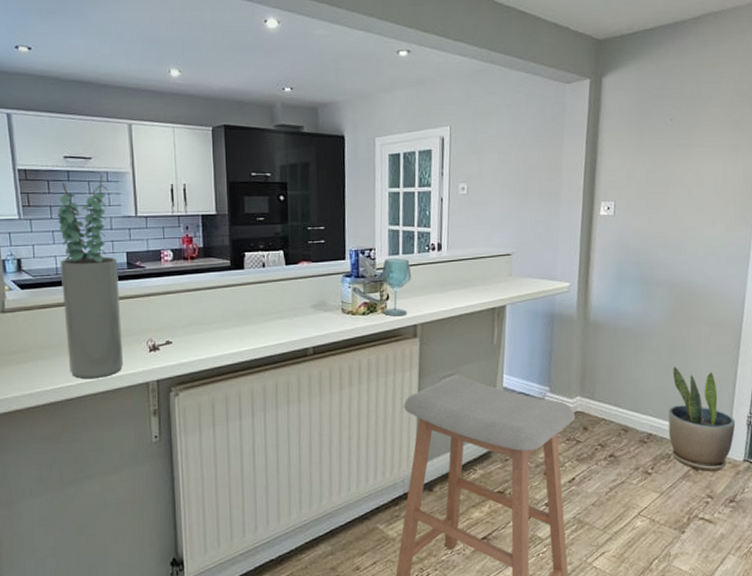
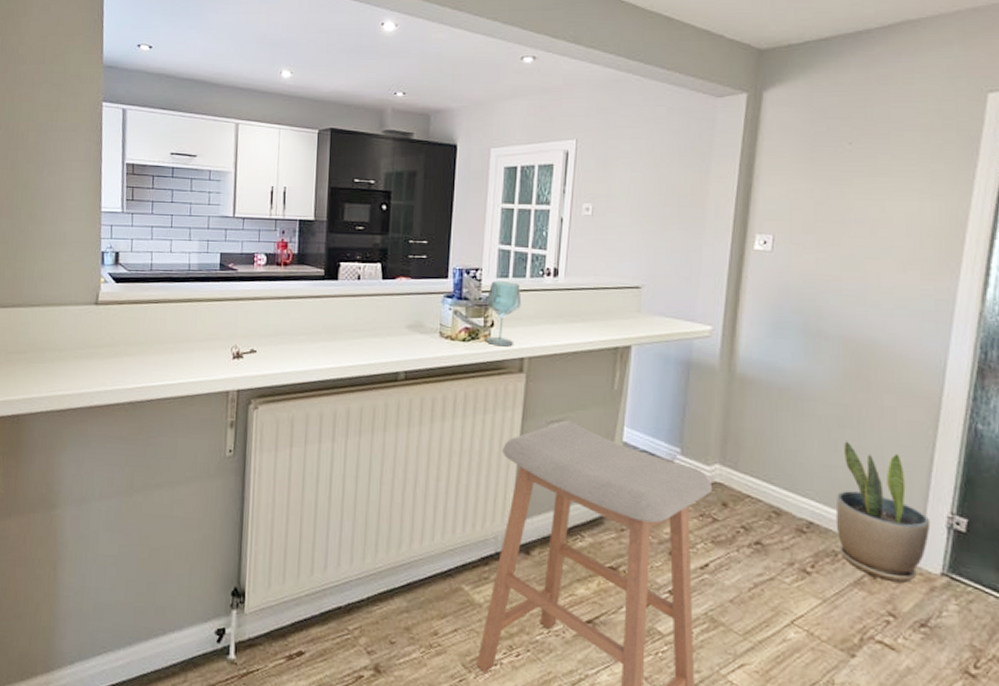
vase: present [58,175,124,379] -> none [152,173,211,381]

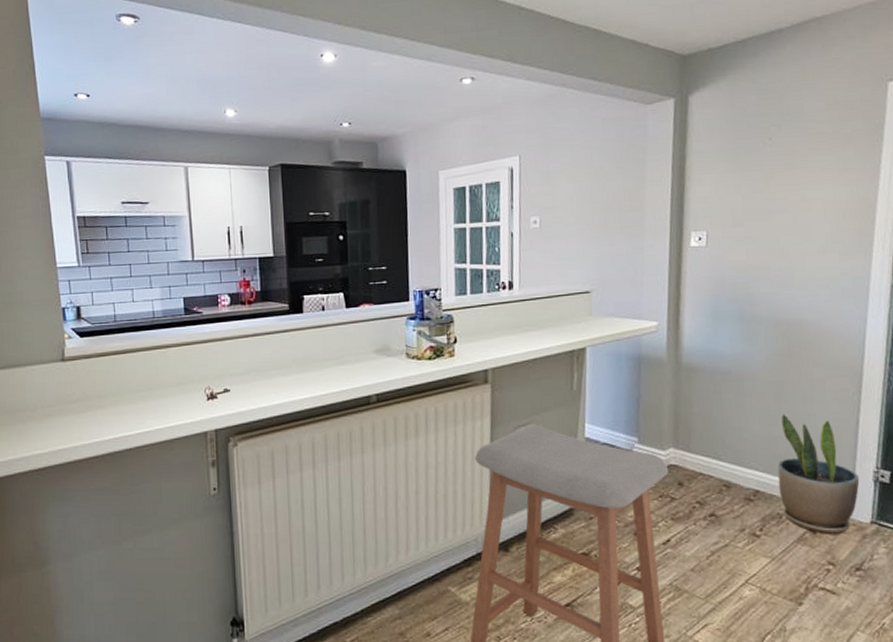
wine glass: present [486,281,522,347] -> none [447,298,481,361]

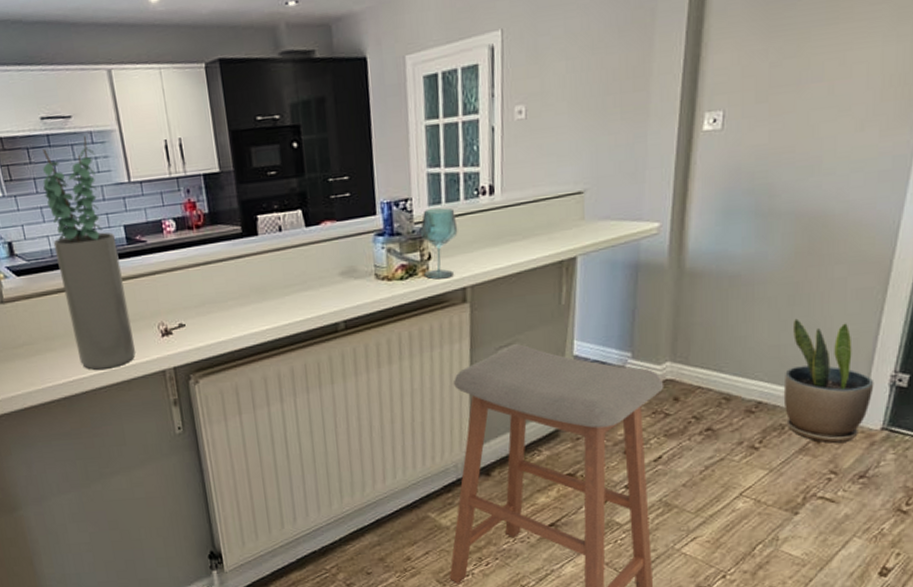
vase: none [116,219,182,428] -> present [43,136,136,370]
wine glass: none [447,298,481,361] -> present [419,207,458,280]

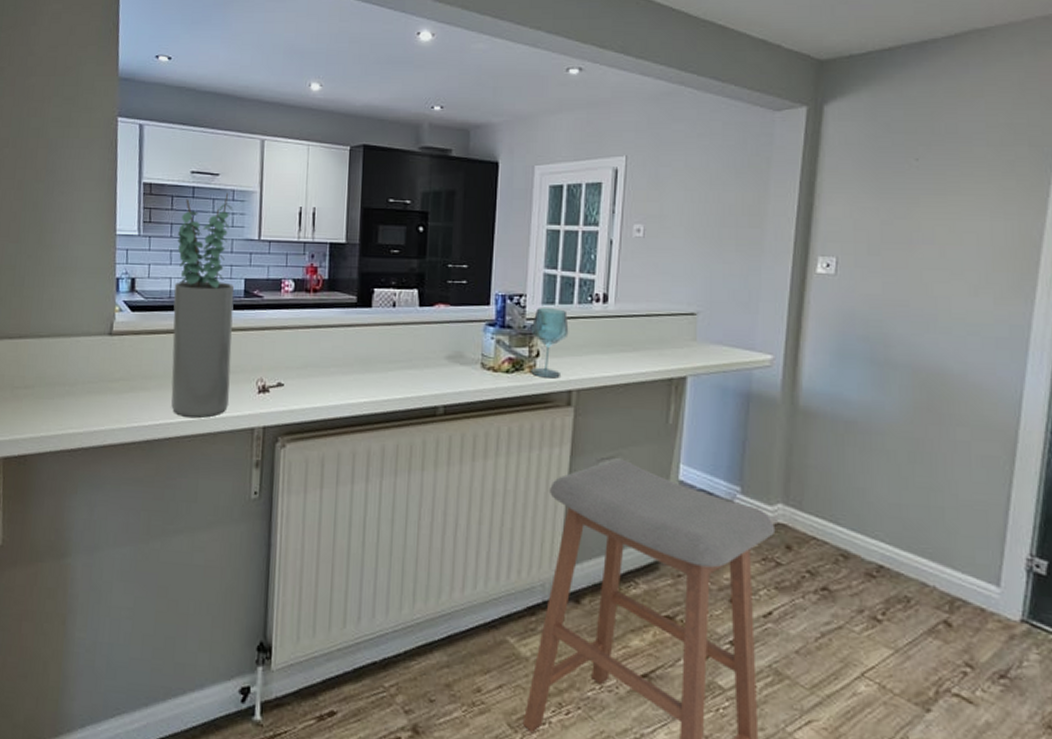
potted plant: present [783,318,874,443] -> none [907,478,1009,630]

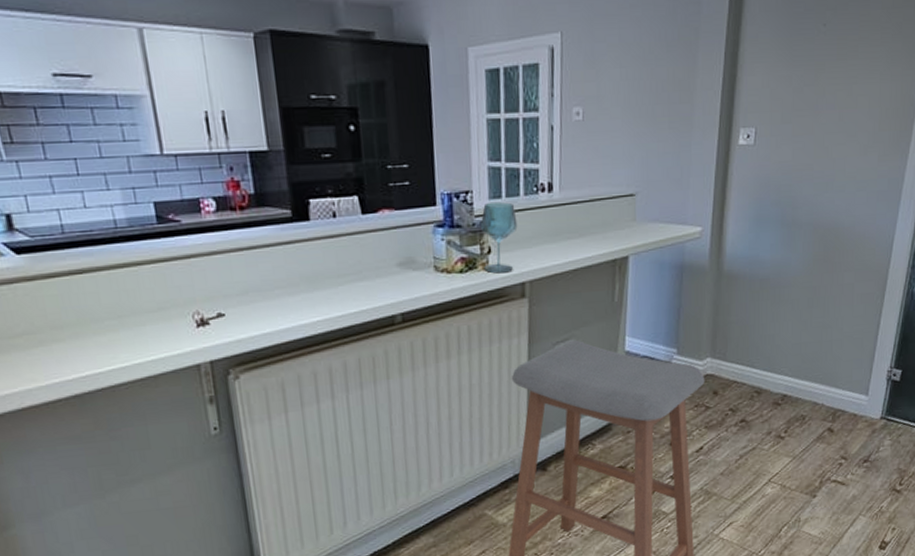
vase: present [171,193,235,418] -> none [53,99,166,364]

